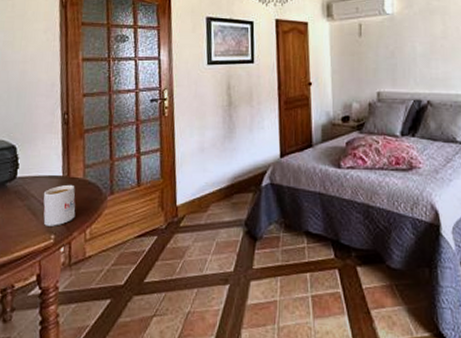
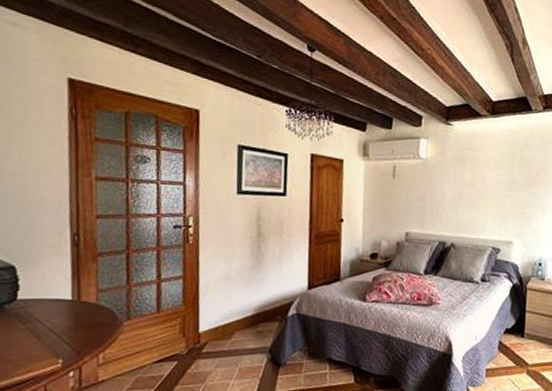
mug: present [43,184,76,226] -> none [49,308,87,351]

